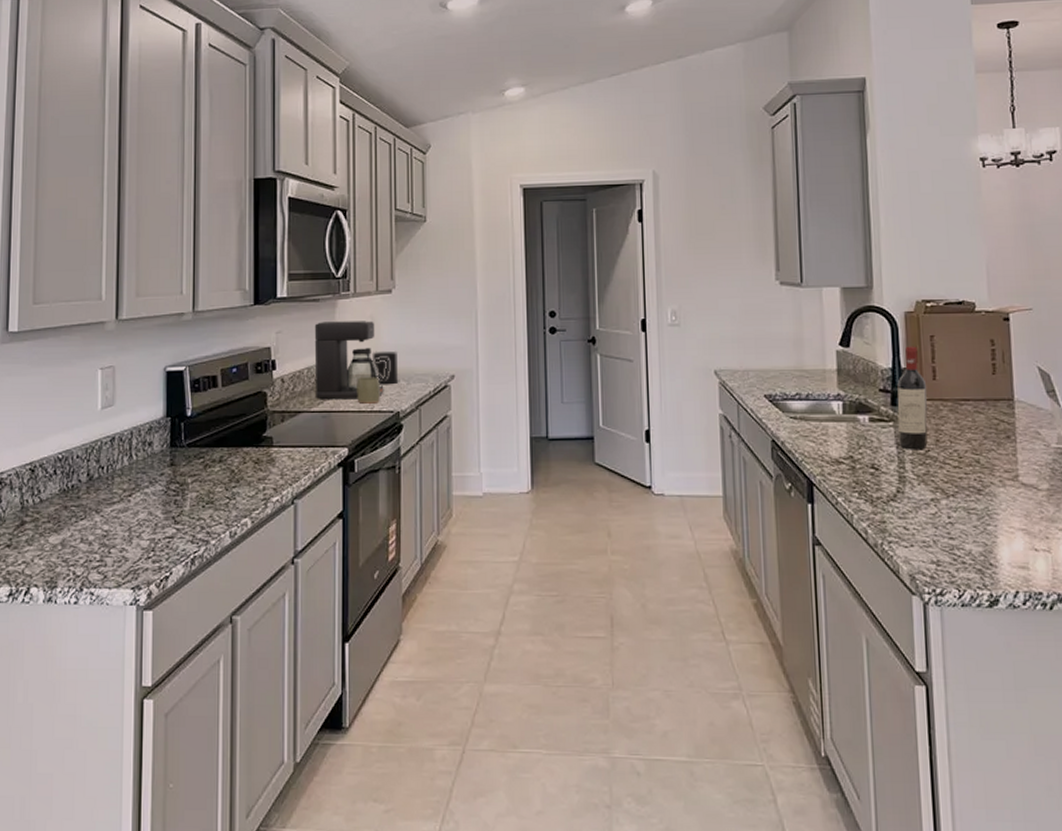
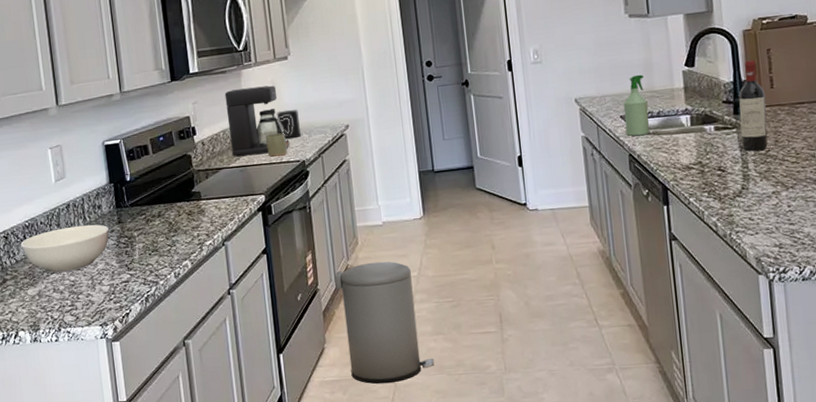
bowl: none [49,464,159,520] -> present [20,224,110,273]
pedal bin: none [420,540,529,691] -> present [334,261,434,384]
spray bottle: none [768,350,797,420] -> present [623,74,650,136]

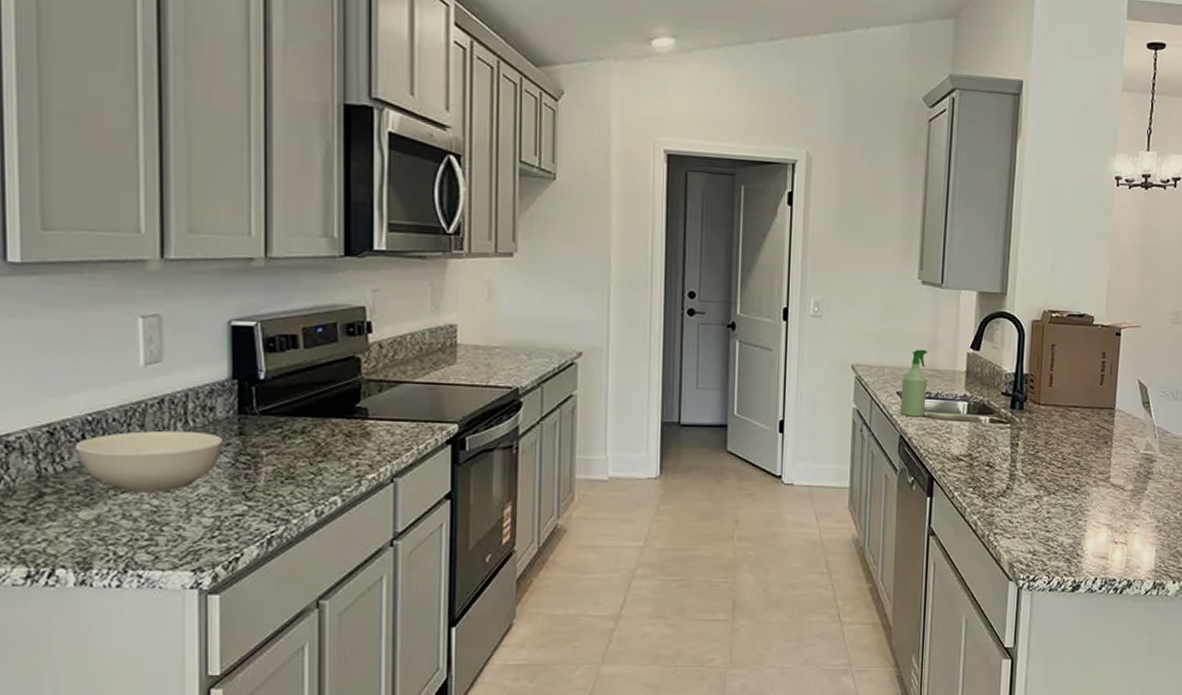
coffee maker: present [224,85,293,156] -> none [419,282,508,371]
mug: present [265,133,287,157] -> none [469,348,497,378]
pen holder: present [276,108,301,140] -> none [488,320,518,359]
pedal bin: present [334,261,434,384] -> none [538,524,649,673]
wine bottle: present [738,60,768,152] -> none [1013,353,1044,451]

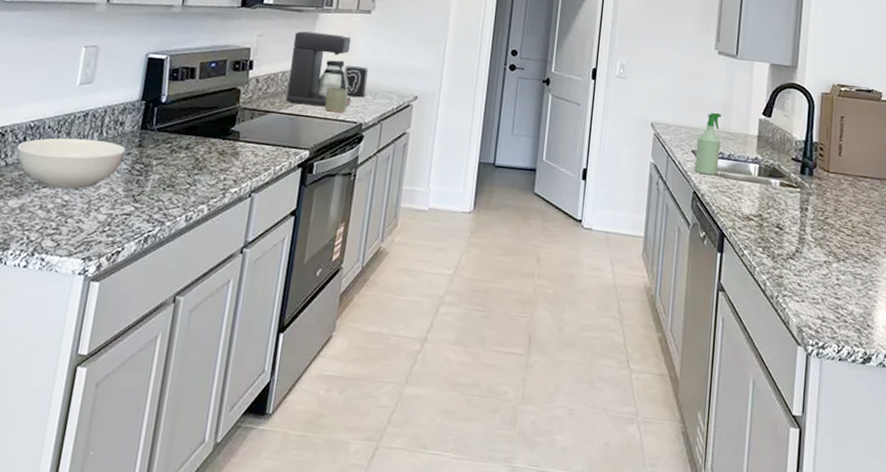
coffee maker: none [419,282,508,371] -> present [286,31,360,106]
mug: none [469,348,497,378] -> present [324,87,348,113]
pen holder: none [488,320,518,359] -> present [343,64,368,98]

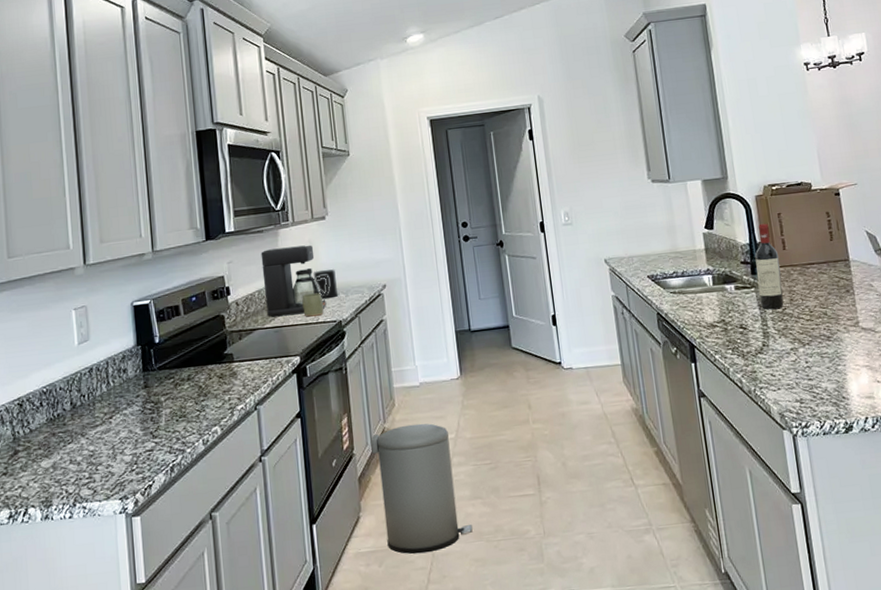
bowl: present [17,137,127,190] -> none [36,389,135,443]
pedal bin: none [354,249,449,391] -> present [370,423,473,554]
spray bottle: present [694,112,722,176] -> none [649,236,675,296]
wine bottle: none [803,123,833,217] -> present [755,223,784,310]

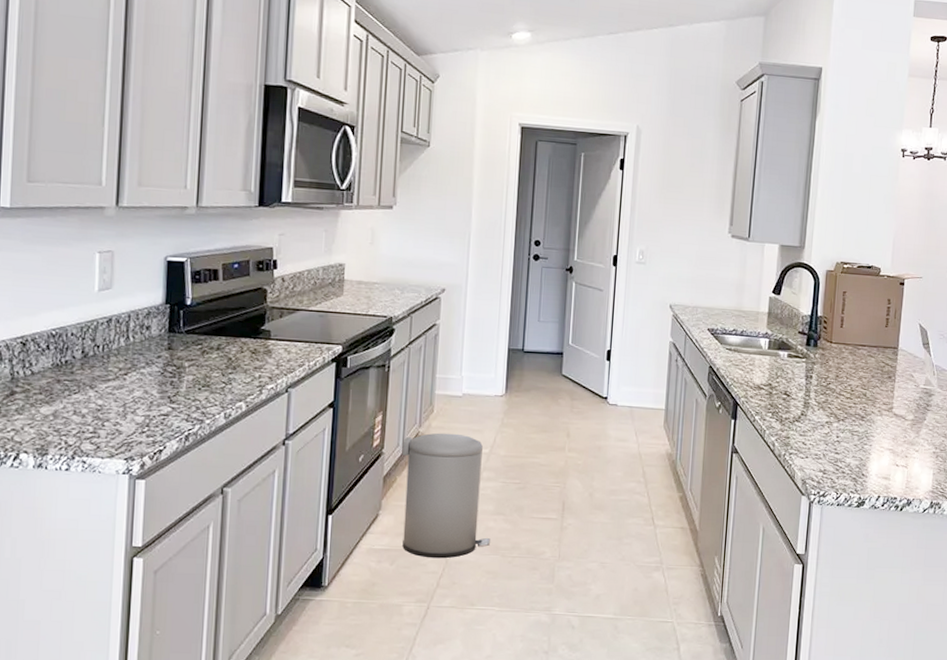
coffee maker: present [261,245,330,317] -> none [314,228,386,302]
mug: present [302,293,324,317] -> none [353,283,376,308]
pen holder: present [313,268,338,300] -> none [369,260,394,293]
wine bottle: present [755,223,784,310] -> none [808,298,836,383]

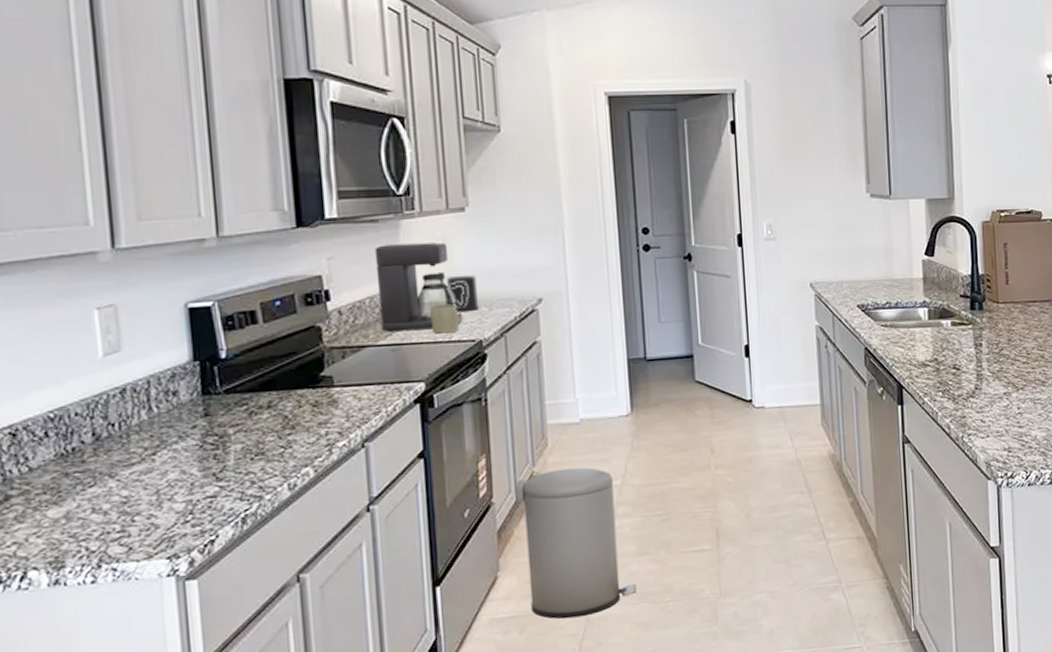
coffee maker: none [314,228,386,302] -> present [374,242,468,331]
mug: none [353,283,376,308] -> present [430,304,459,334]
pen holder: none [369,260,394,293] -> present [445,274,478,313]

